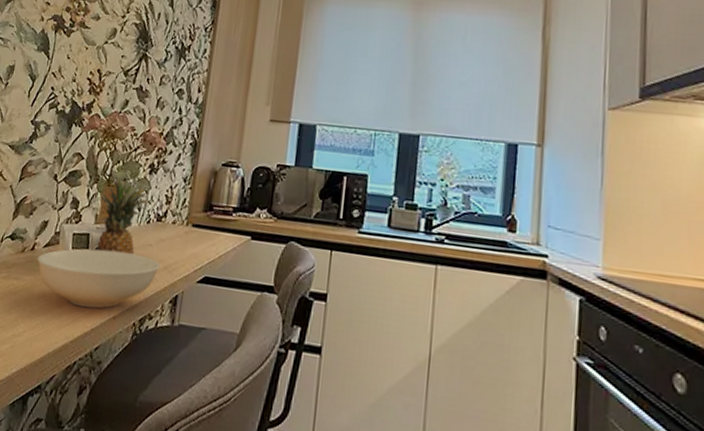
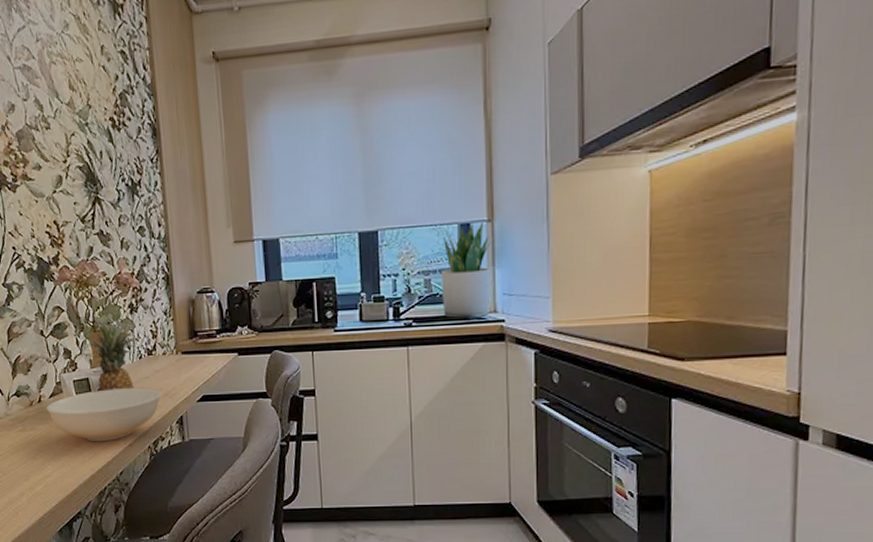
planter: none [480,143,539,248] -> present [441,222,491,319]

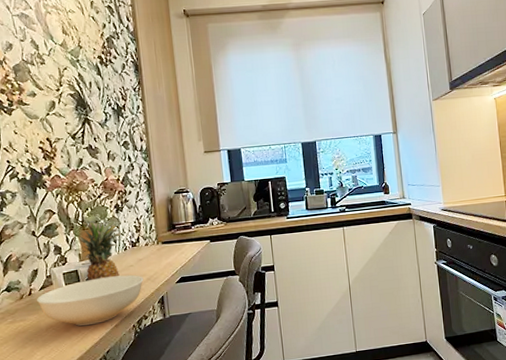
planter: present [441,222,491,319] -> none [364,134,400,205]

